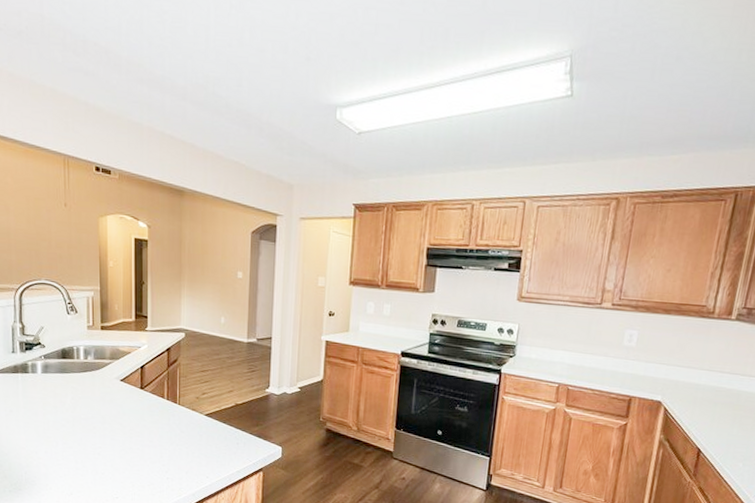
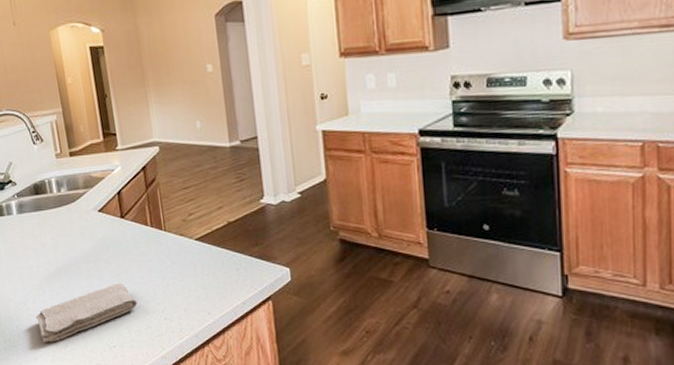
washcloth: none [45,444,144,489] -> present [35,283,138,342]

